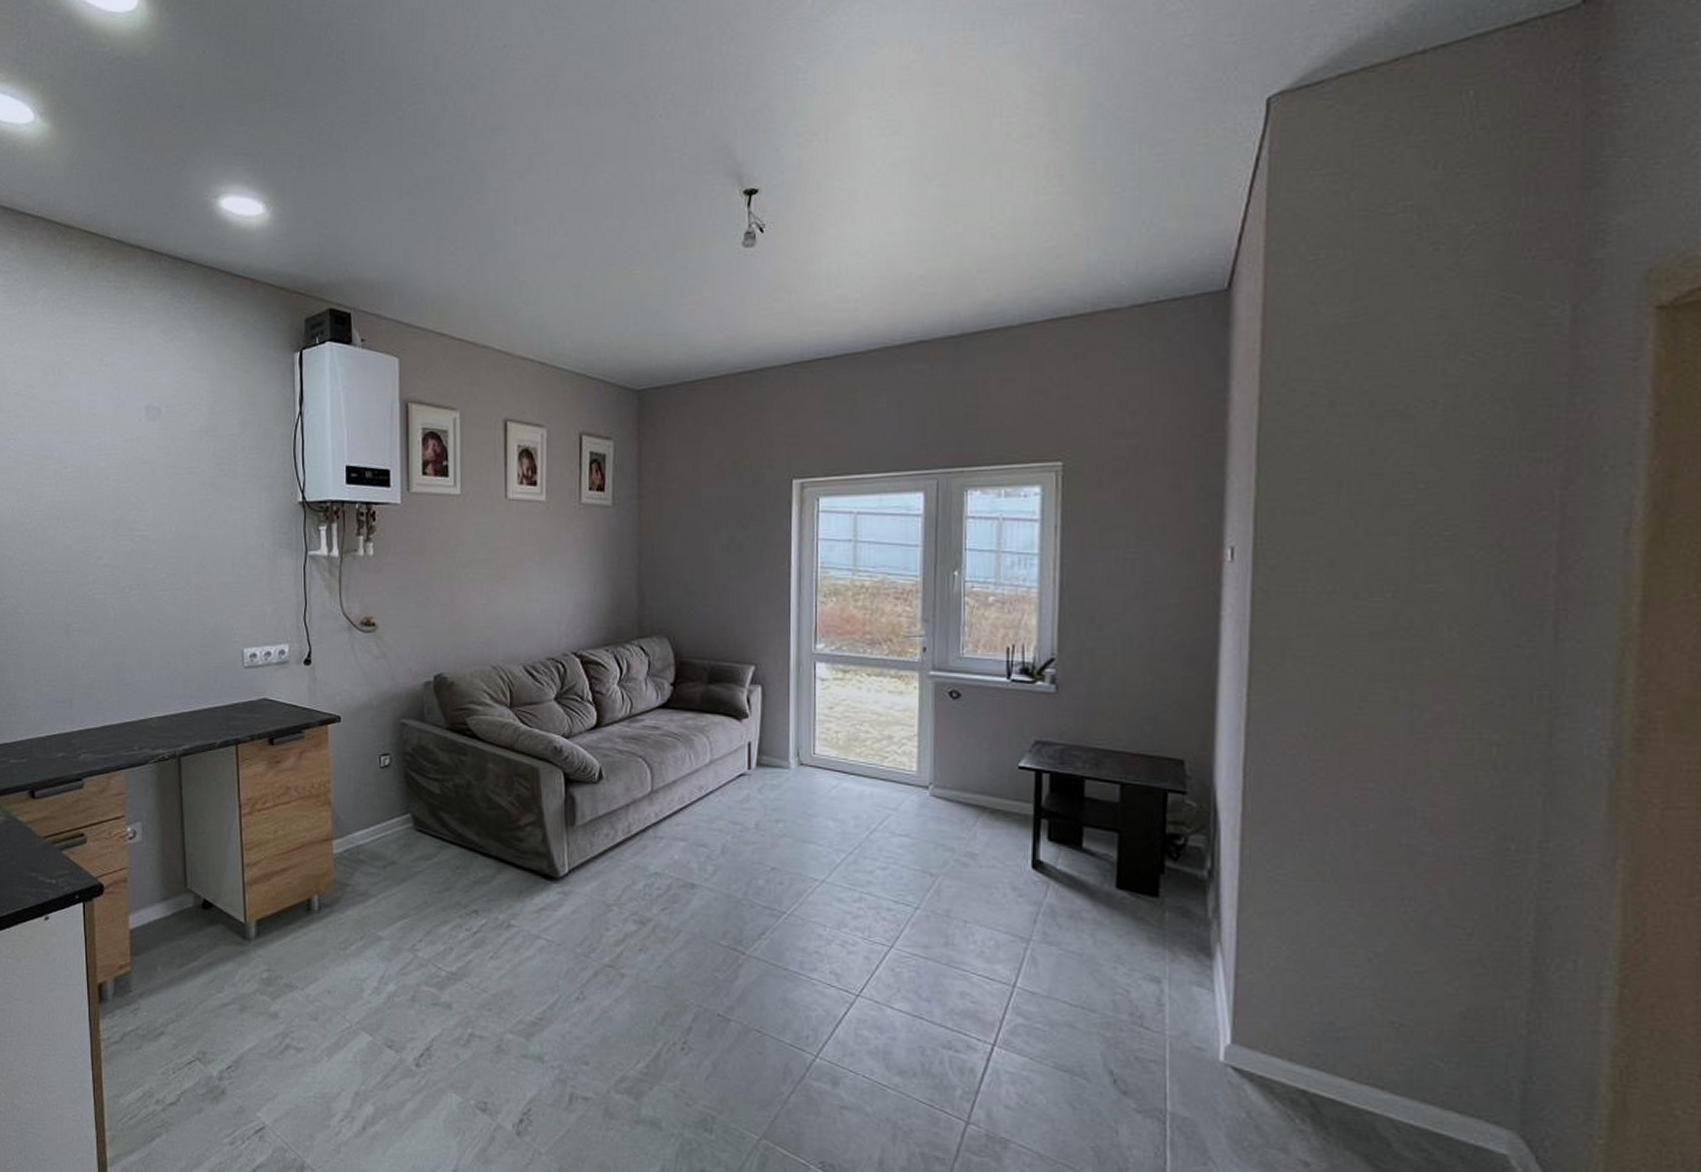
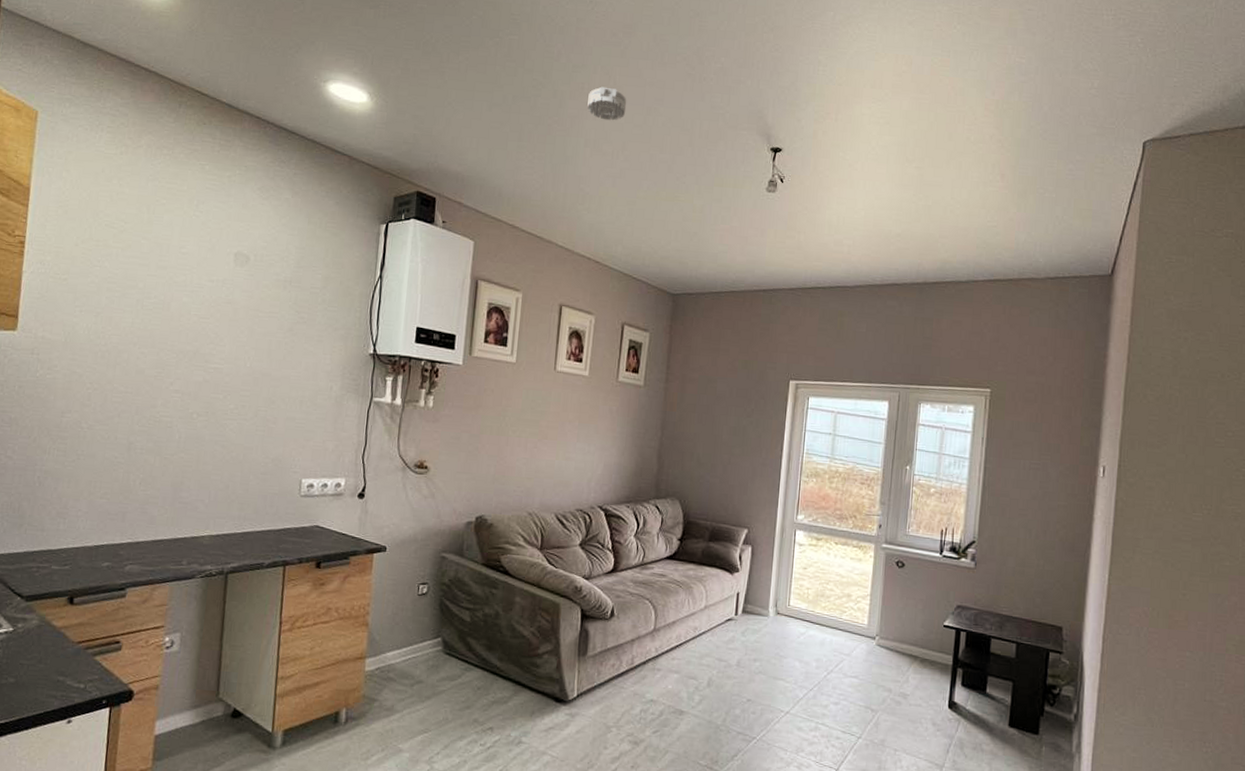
smoke detector: none [513,148,560,190] -> present [587,86,627,121]

